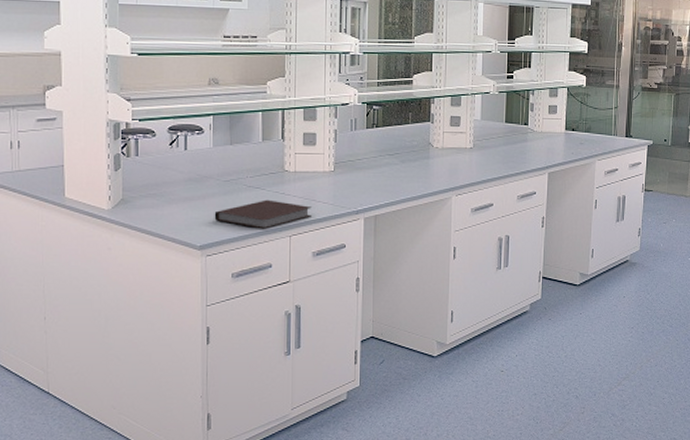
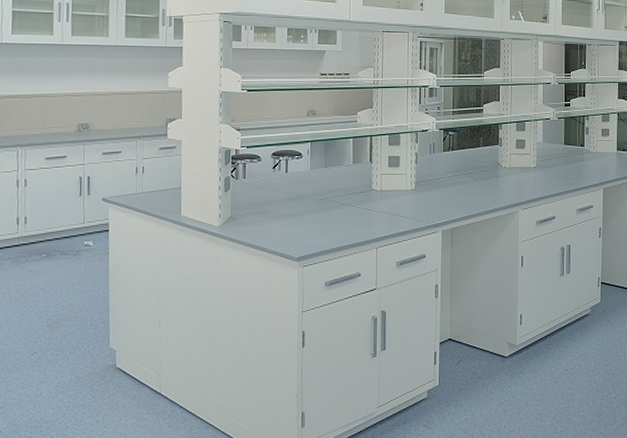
notebook: present [214,199,312,229] -> none [310,215,396,242]

